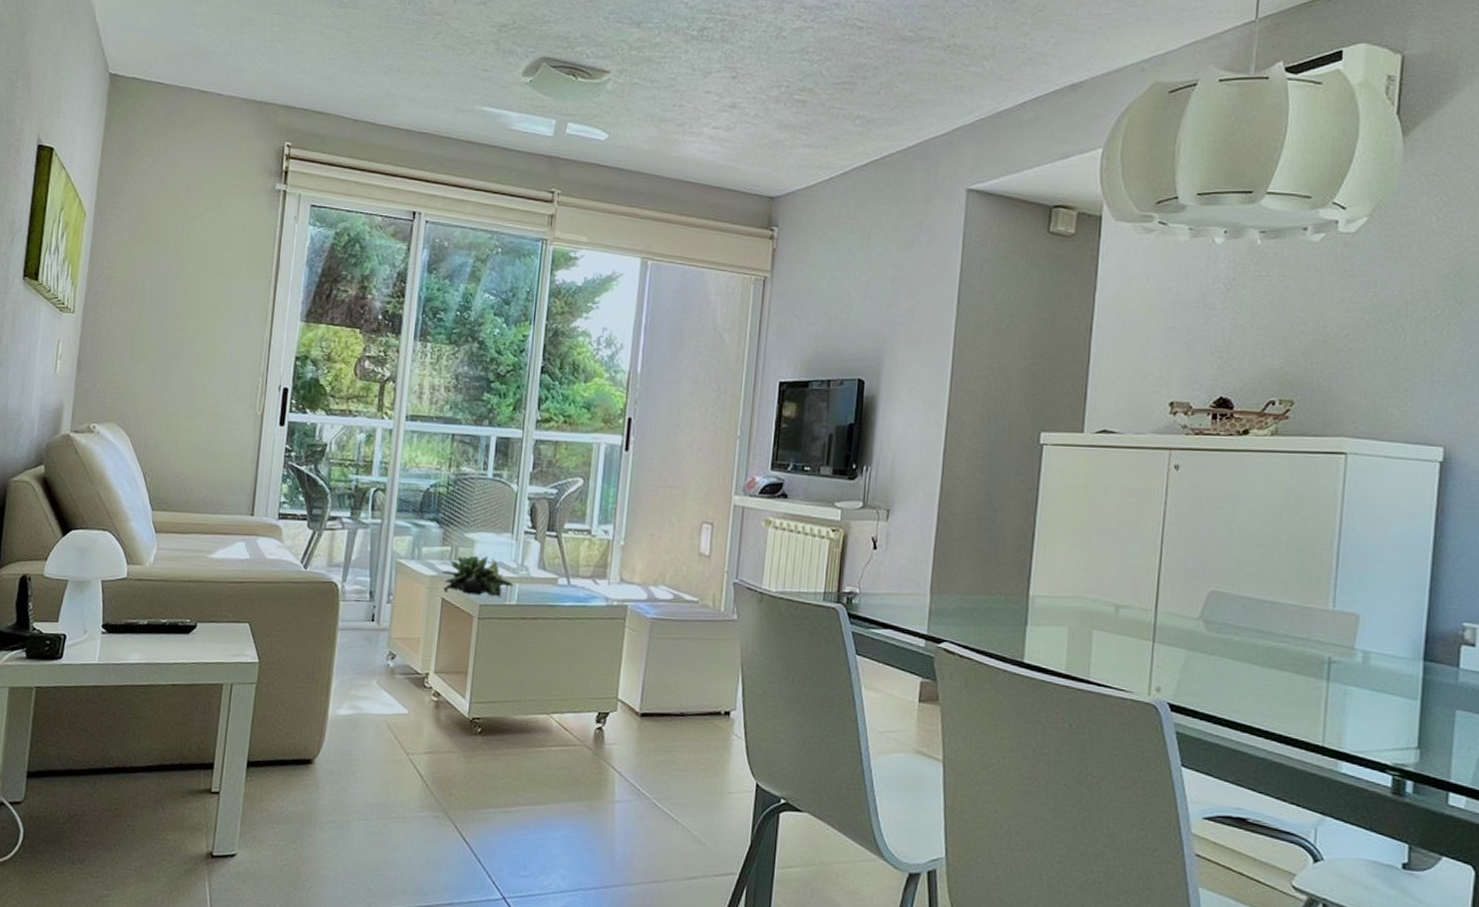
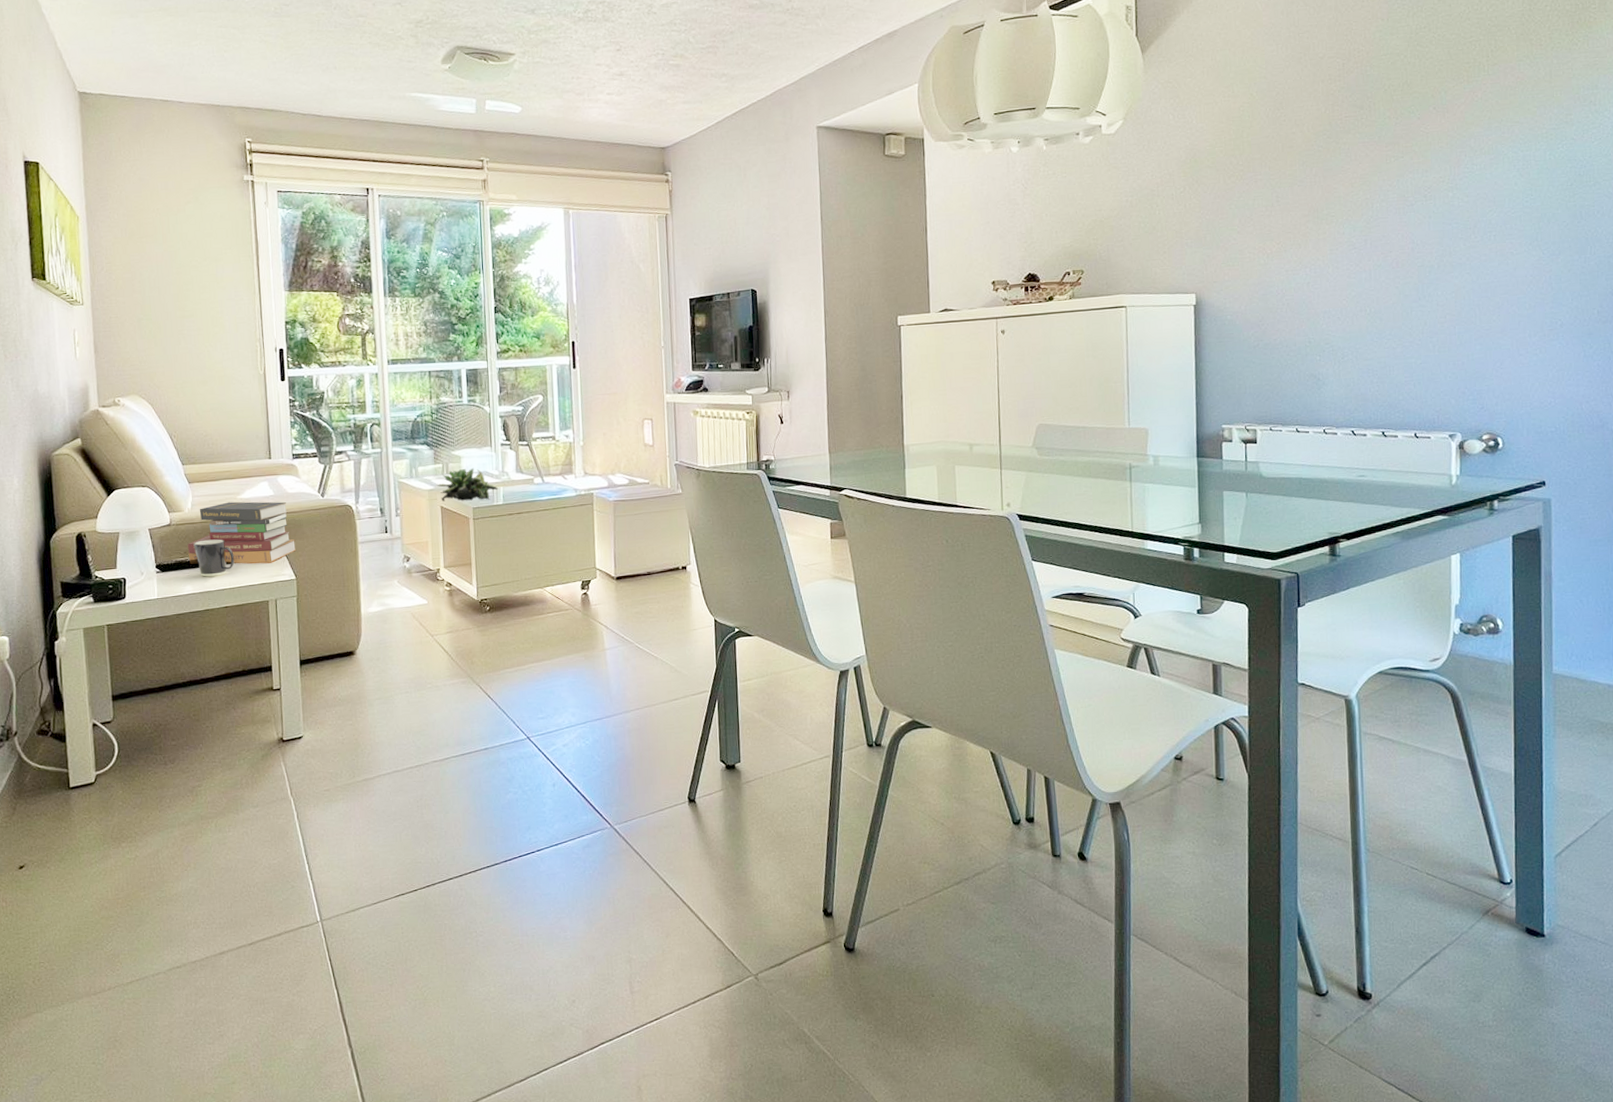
books: none [140,560,265,640] -> present [187,501,297,565]
mug: none [148,601,193,647] -> present [193,539,235,577]

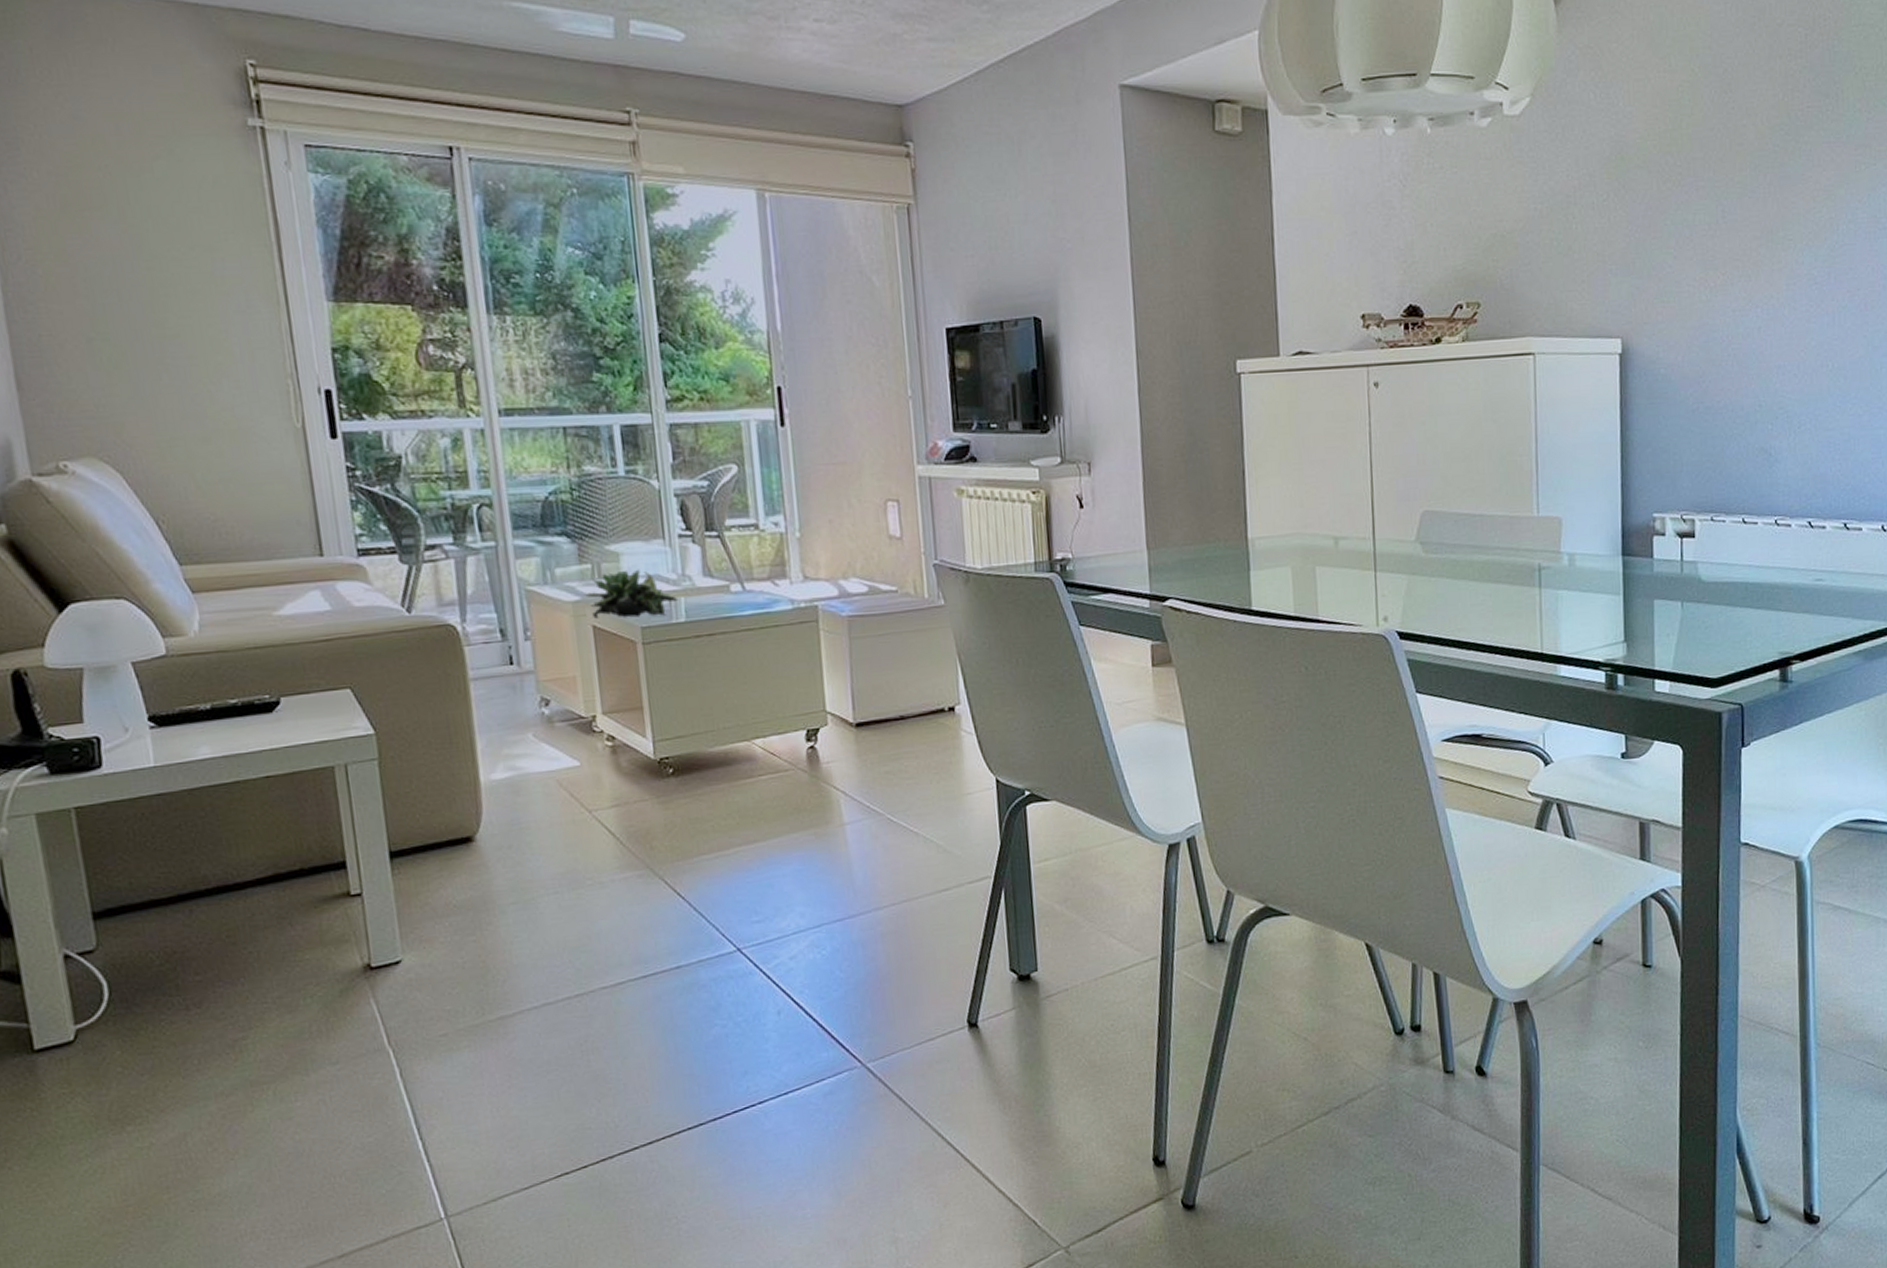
books: present [187,501,297,565] -> none [197,620,374,716]
mug: present [193,539,235,577] -> none [206,676,276,733]

